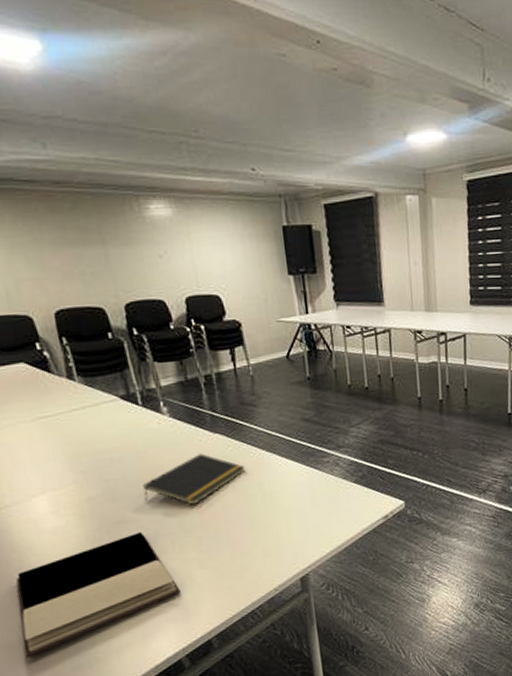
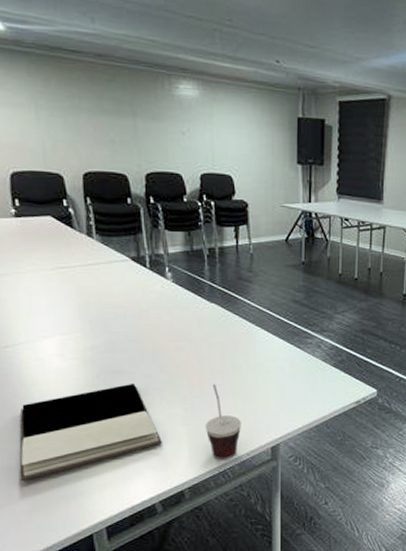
notepad: present [143,453,245,505] -> none [141,319,235,366]
cup: none [225,520,265,600] -> present [205,384,241,459]

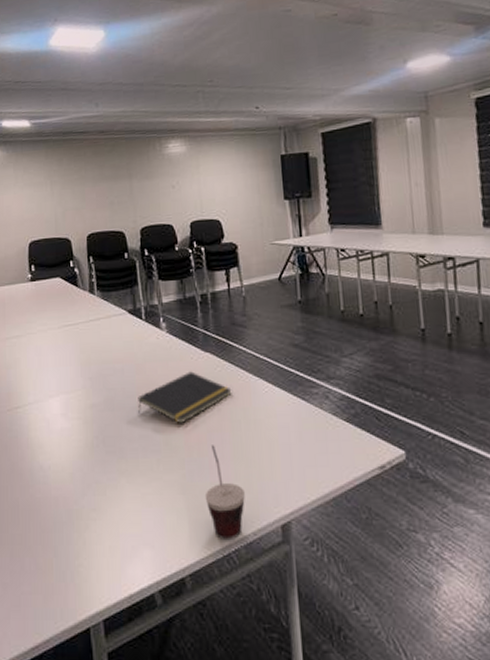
book: present [19,383,162,481] -> none [23,444,160,556]
notepad: none [141,319,235,366] -> present [138,371,232,424]

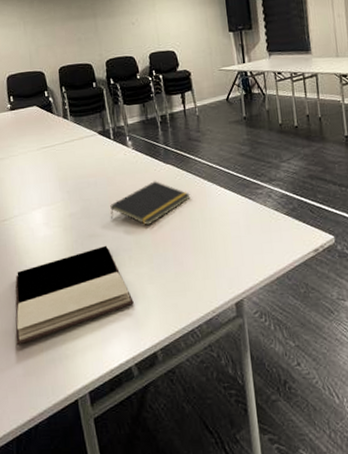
book: none [23,444,160,556] -> present [15,245,134,345]
cup: present [204,445,245,539] -> none [170,241,205,318]

